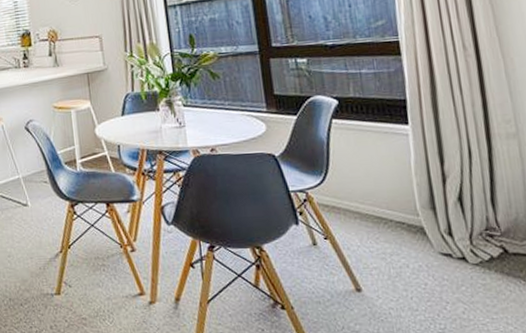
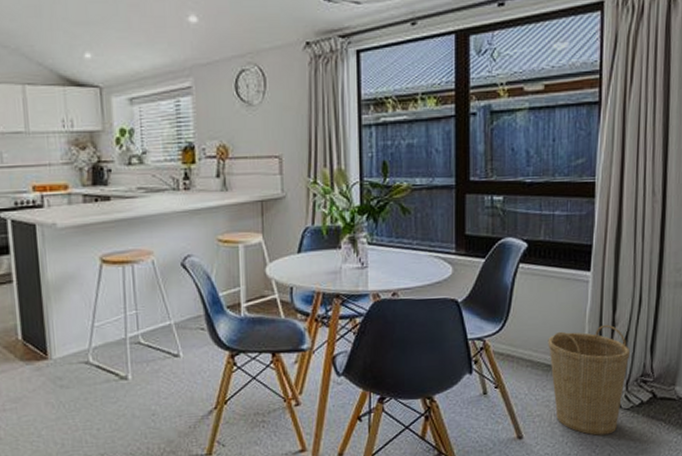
basket: none [373,176,469,291] -> present [547,324,631,436]

